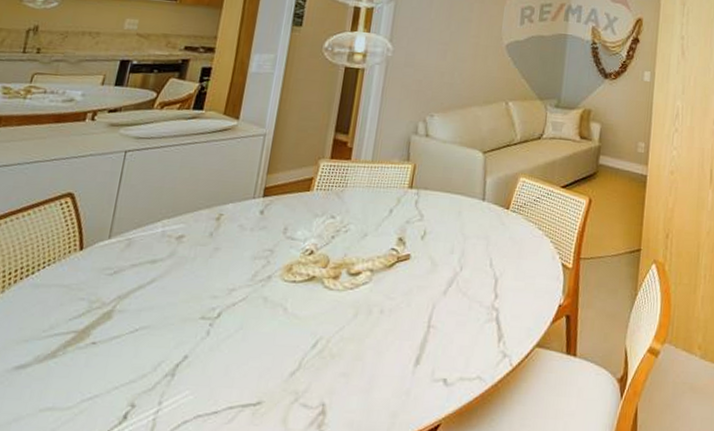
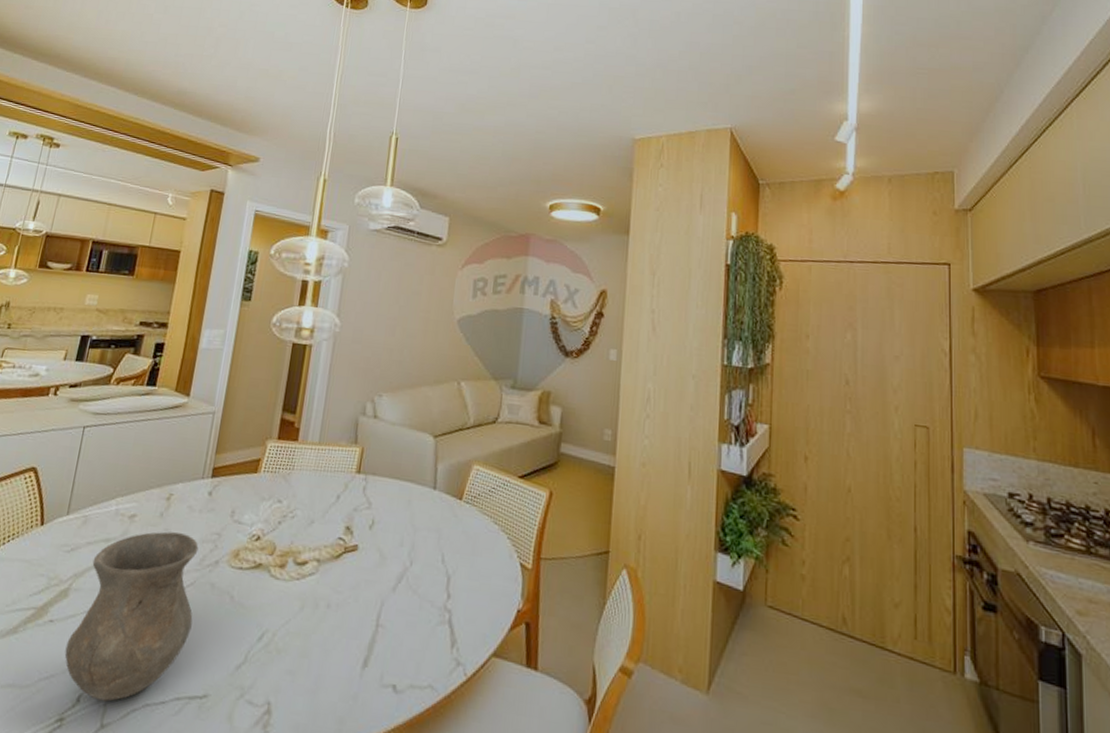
vase: none [109,250,251,416] -> present [64,531,199,702]

